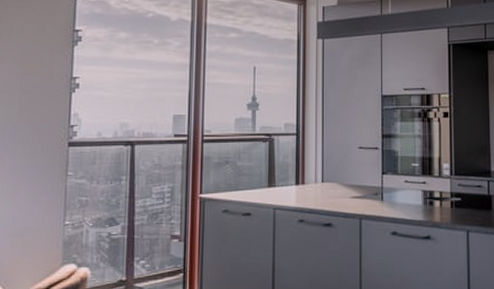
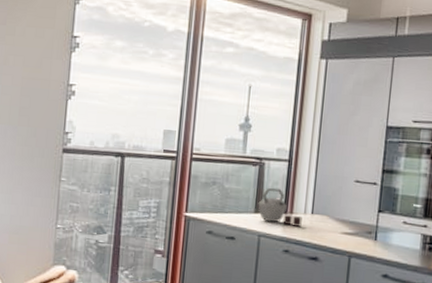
kettle: none [271,161,314,196] -> present [258,188,302,227]

